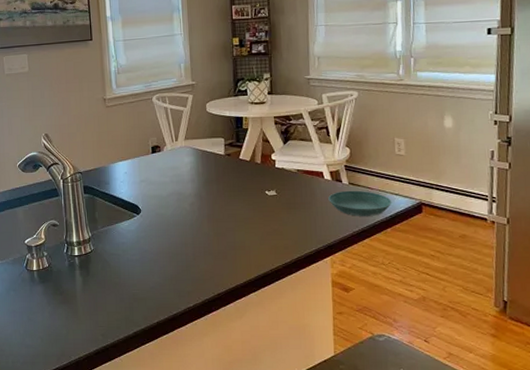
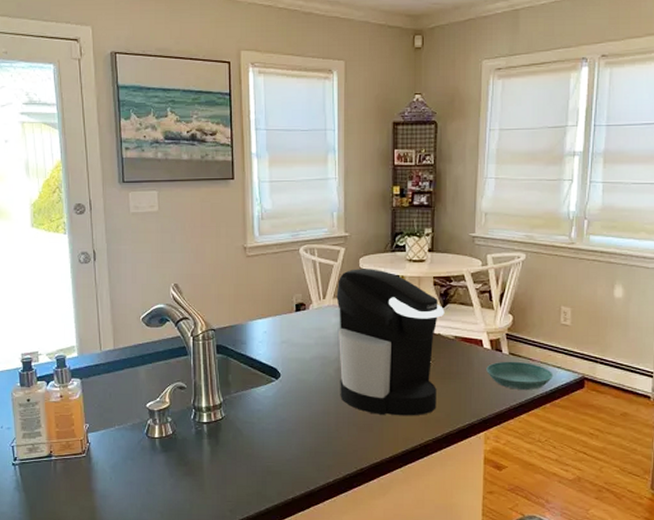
coffee maker: none [187,112,287,244] -> present [336,269,445,416]

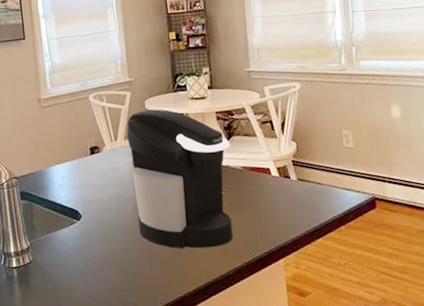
saucer: present [486,361,554,390] -> none [277,186,344,214]

